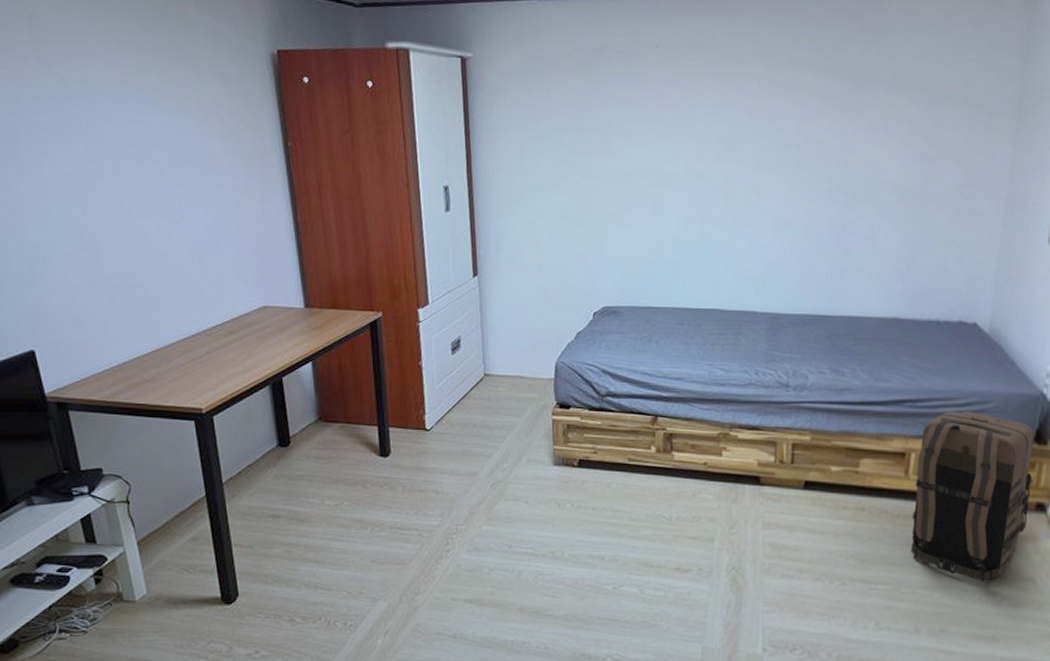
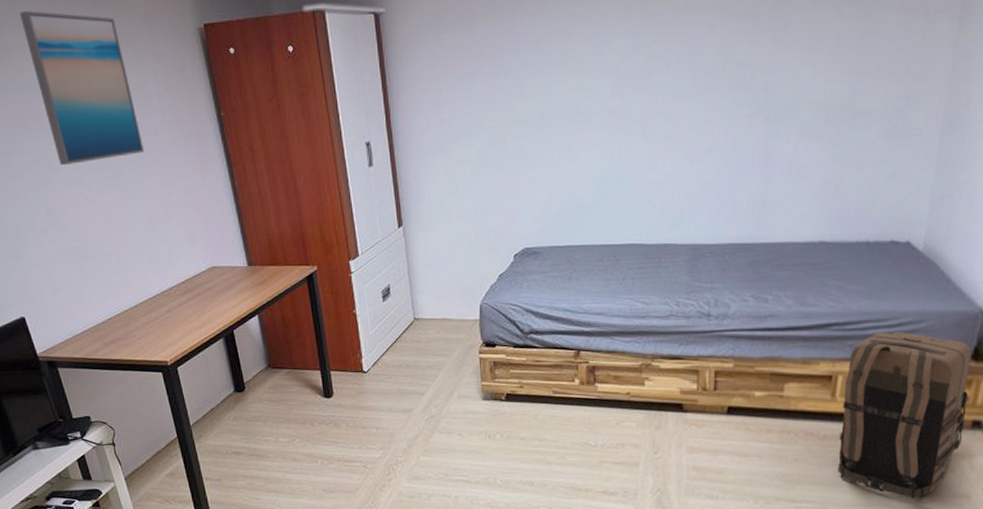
wall art: none [68,17,198,185] -> present [19,11,145,166]

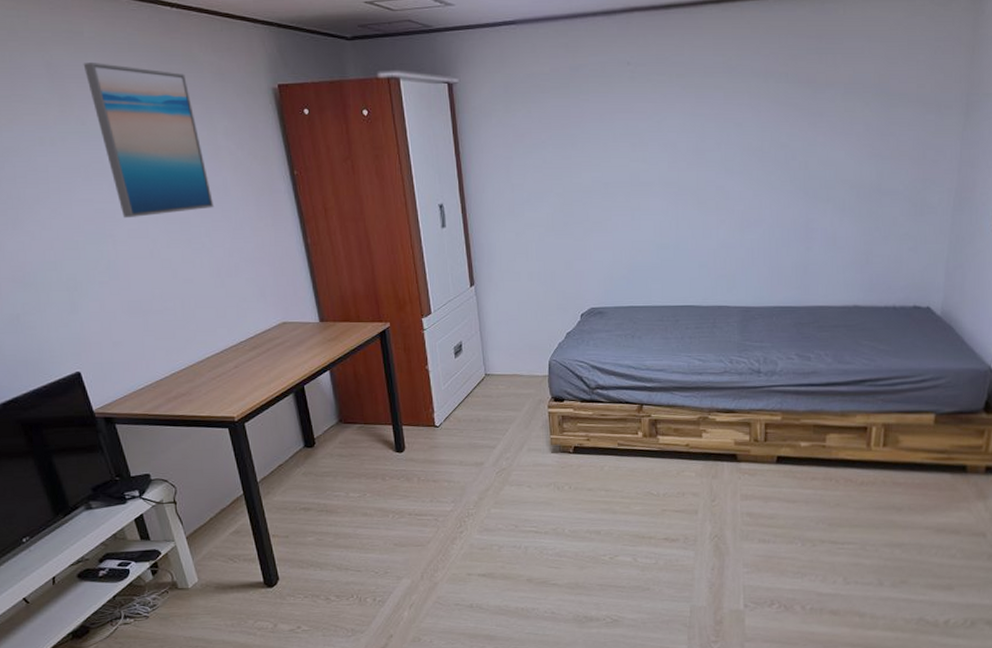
backpack: present [838,332,972,498] -> none [874,387,983,537]

